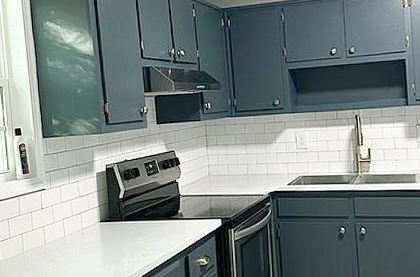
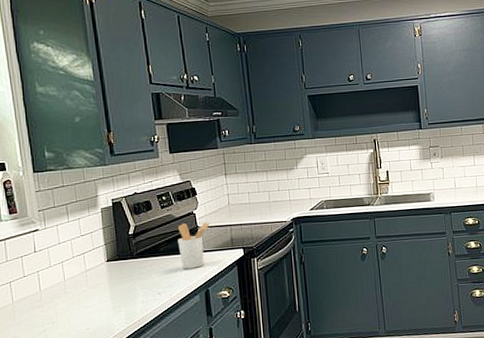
utensil holder: none [162,190,191,235] -> present [178,222,210,269]

